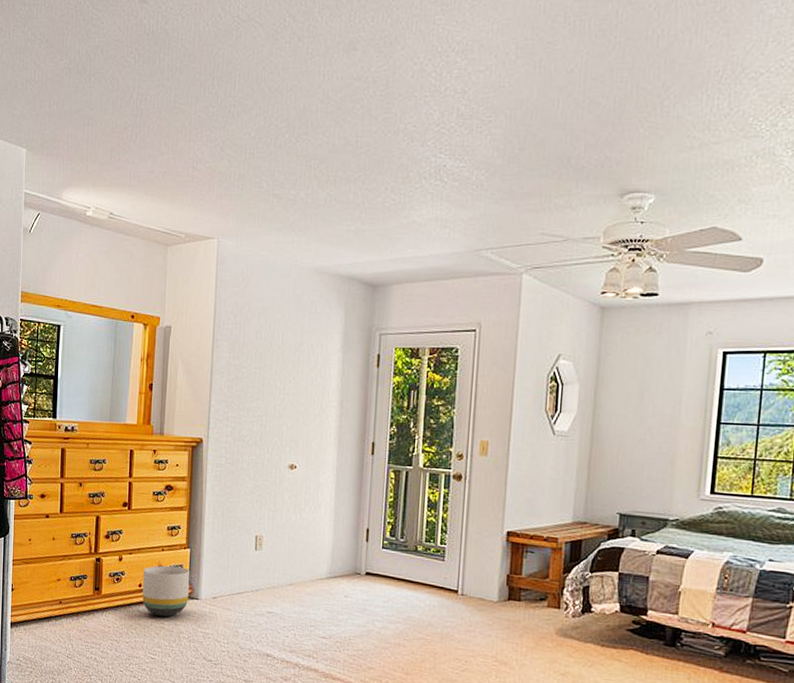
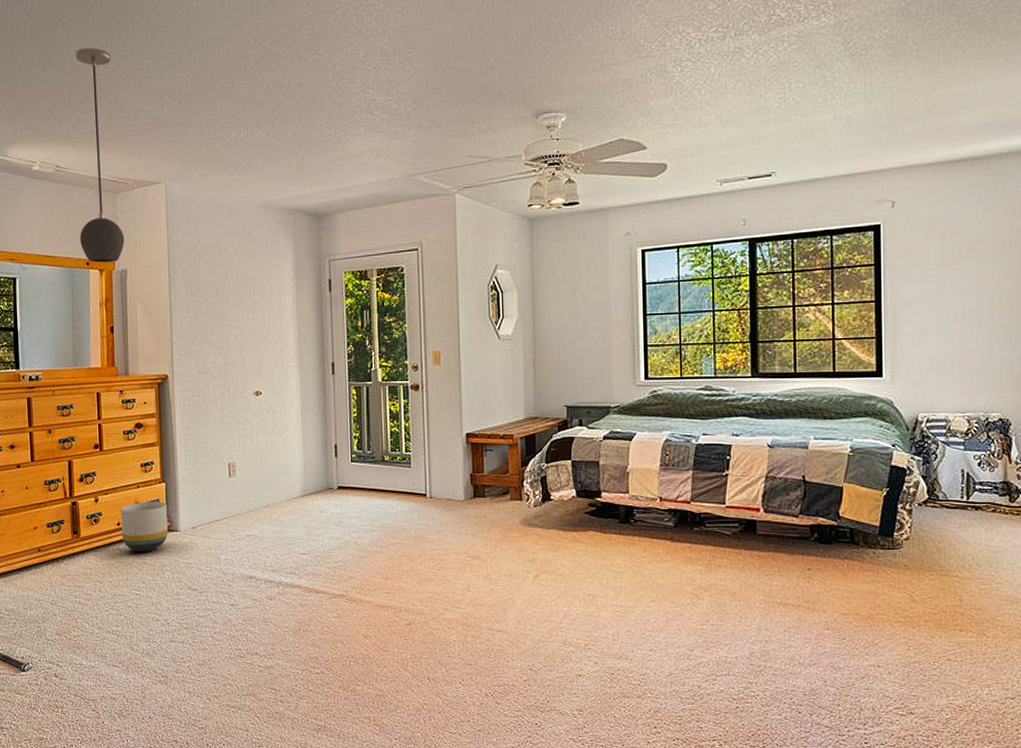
light fixture: none [127,91,174,317] -> present [75,47,125,263]

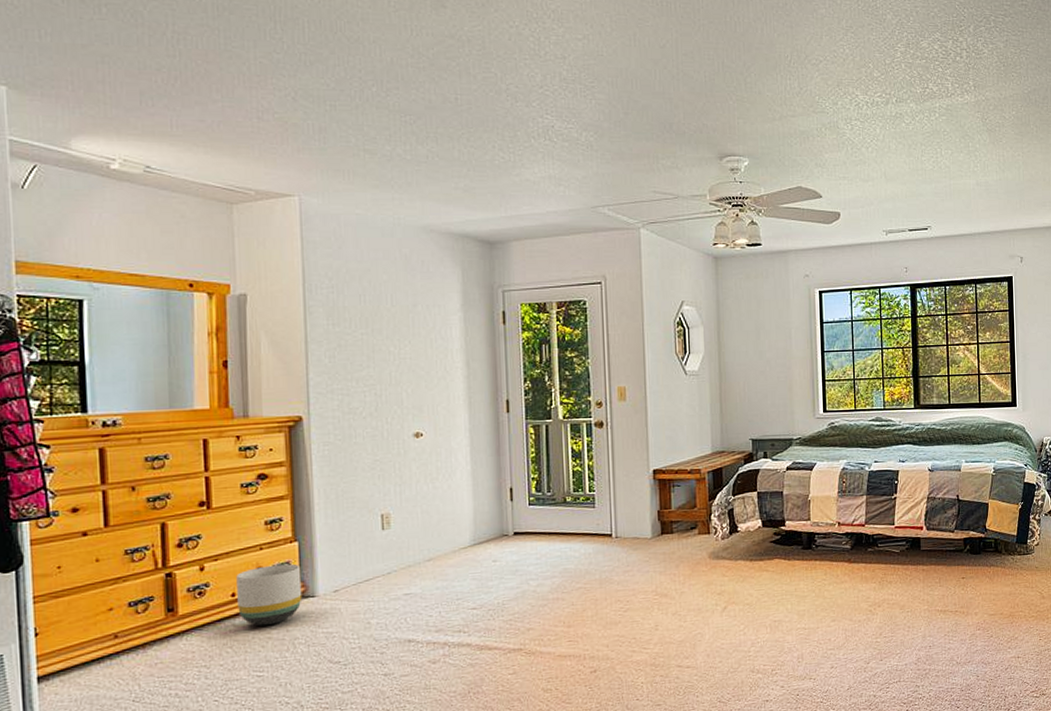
light fixture: present [75,47,125,263] -> none [174,30,244,285]

